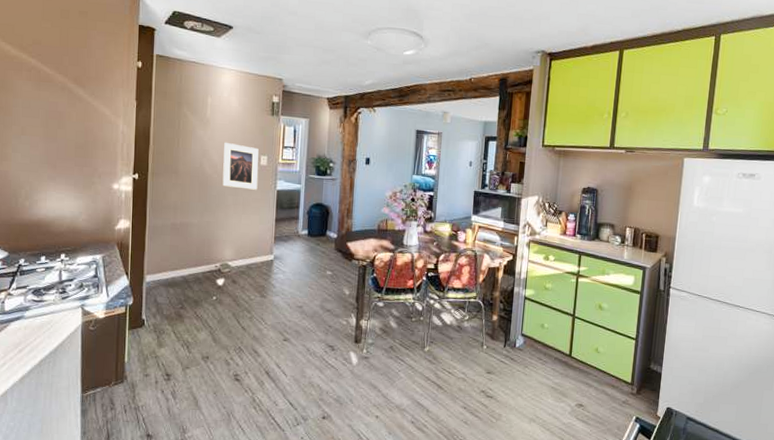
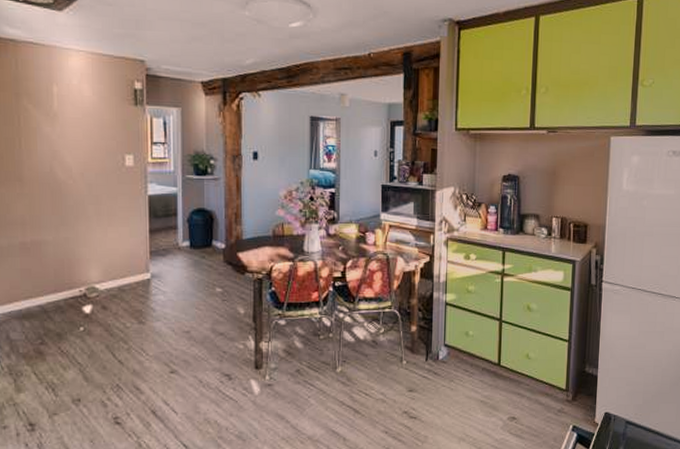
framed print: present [222,142,259,190] -> none [78,140,125,197]

